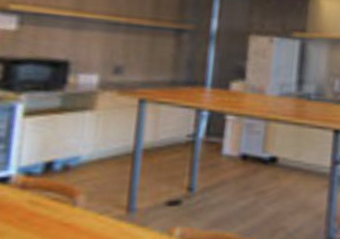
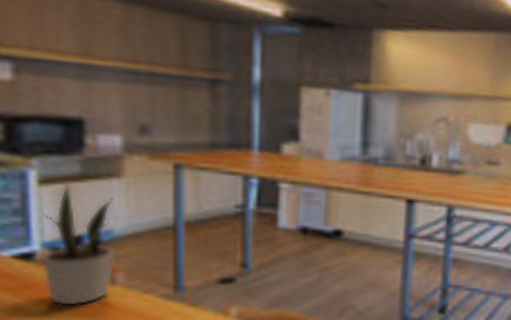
potted plant: none [14,111,86,226] -> present [42,179,116,306]

